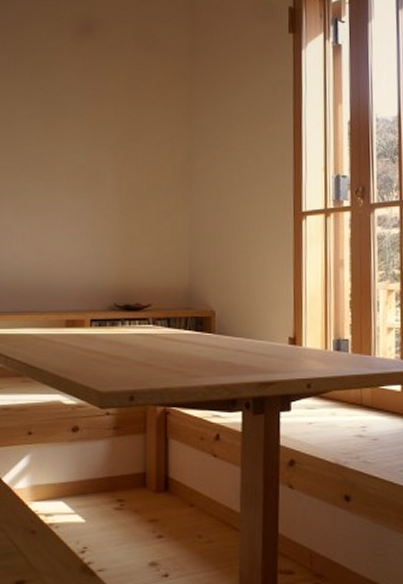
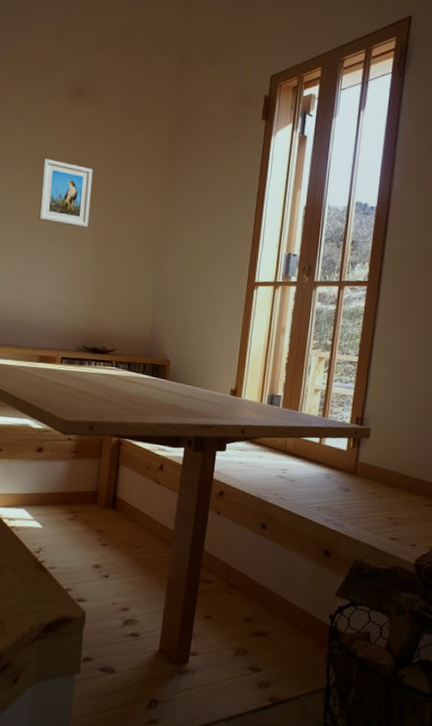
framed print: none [52,101,108,172] -> present [39,158,93,228]

